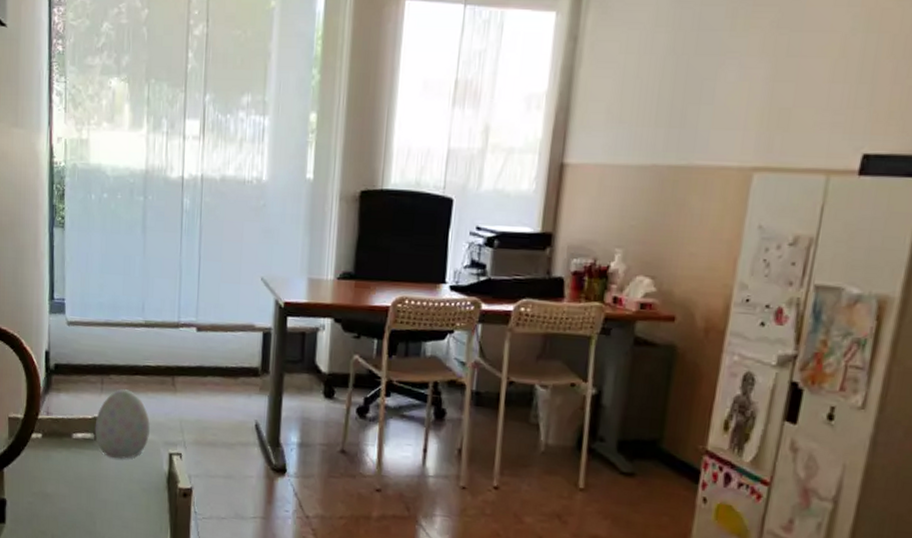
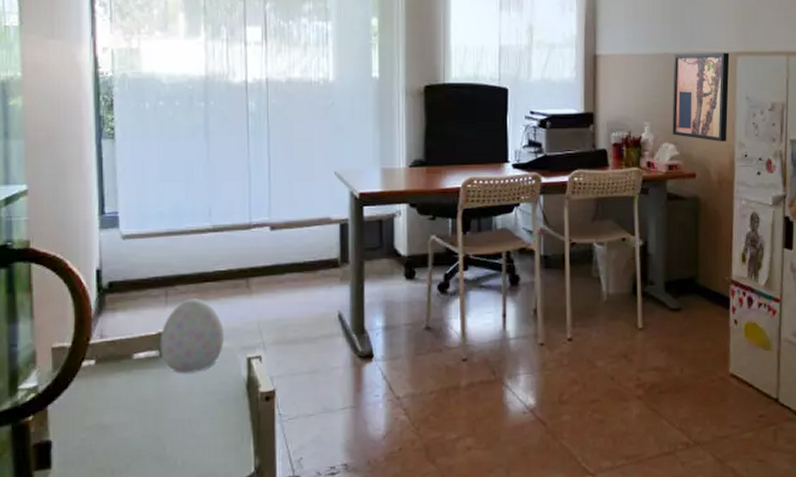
wall art: none [650,166,743,280] -> present [672,53,730,141]

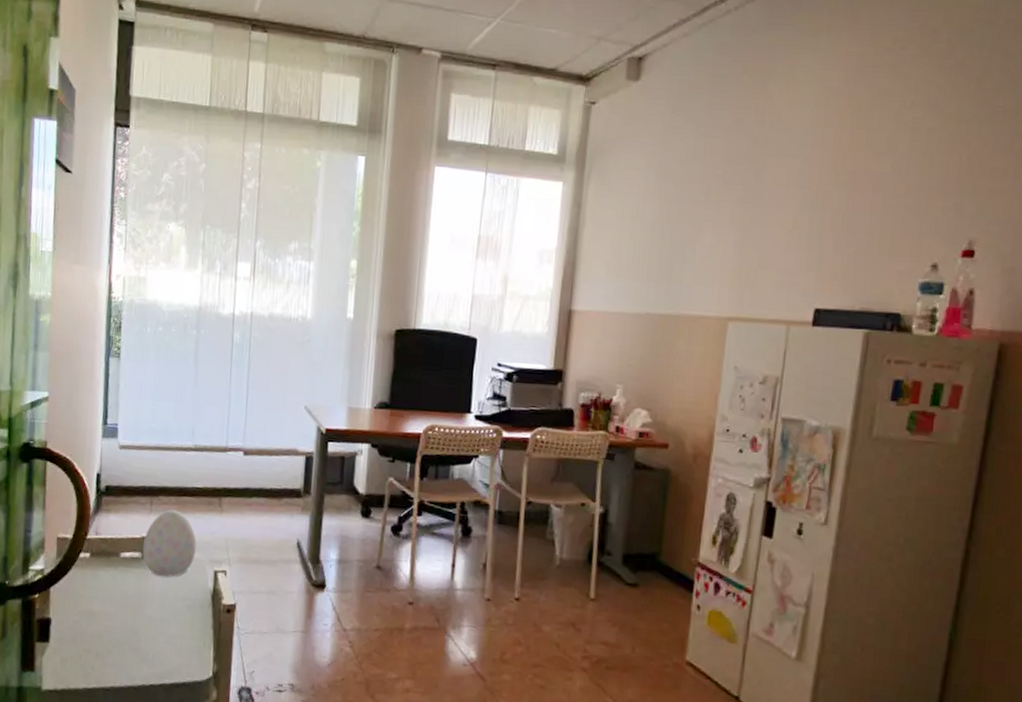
wall art: present [672,53,730,141] -> none [646,314,720,413]

